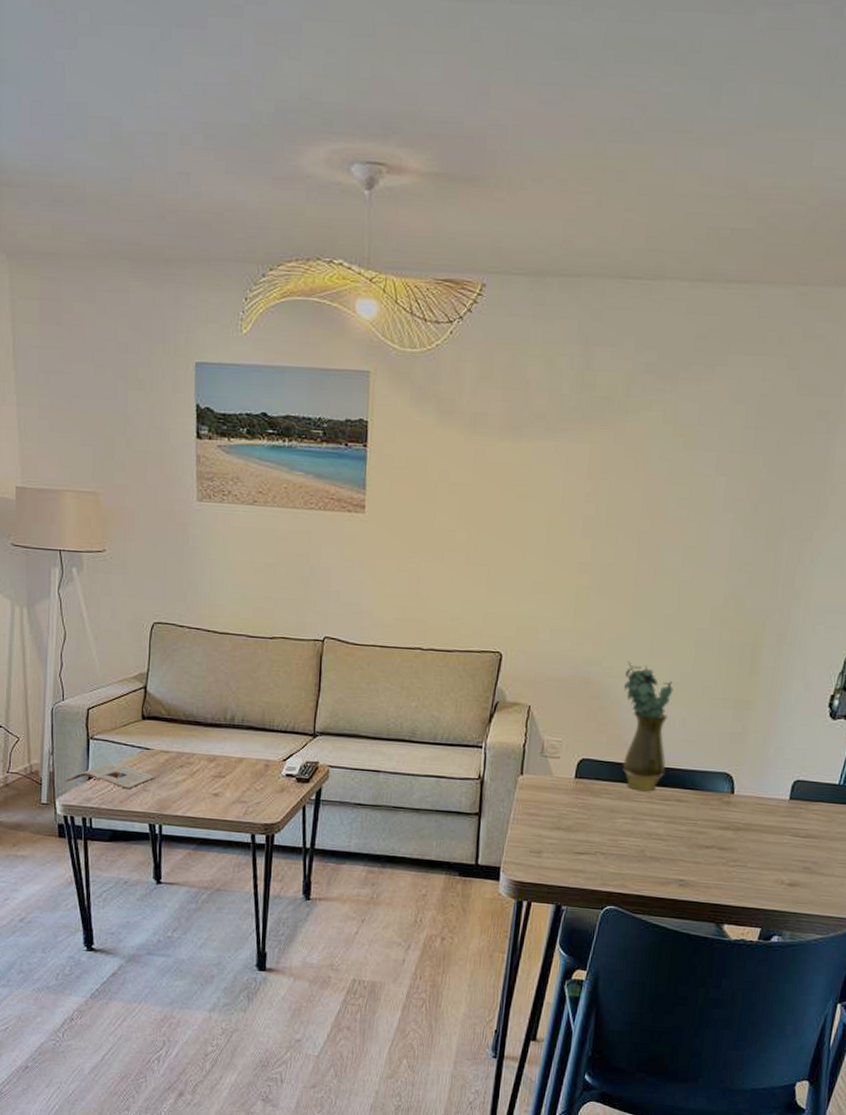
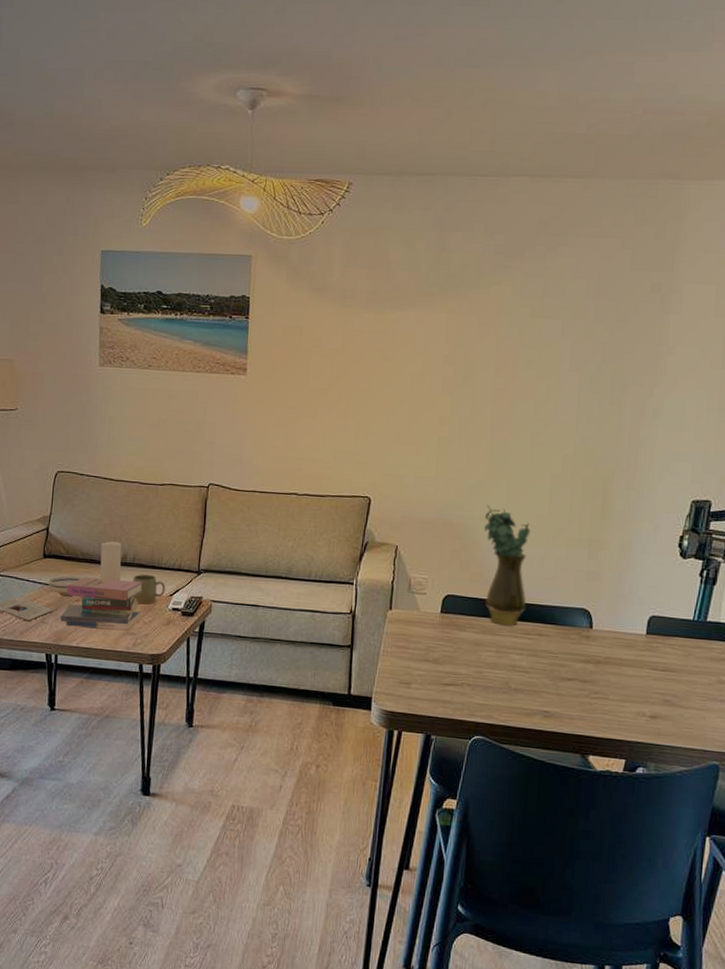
bowl: none [149,738,187,762] -> present [48,575,83,597]
books: none [163,740,253,798] -> present [60,576,143,630]
candle: none [205,701,229,745] -> present [100,541,122,581]
mug: none [242,737,278,770] -> present [133,574,165,605]

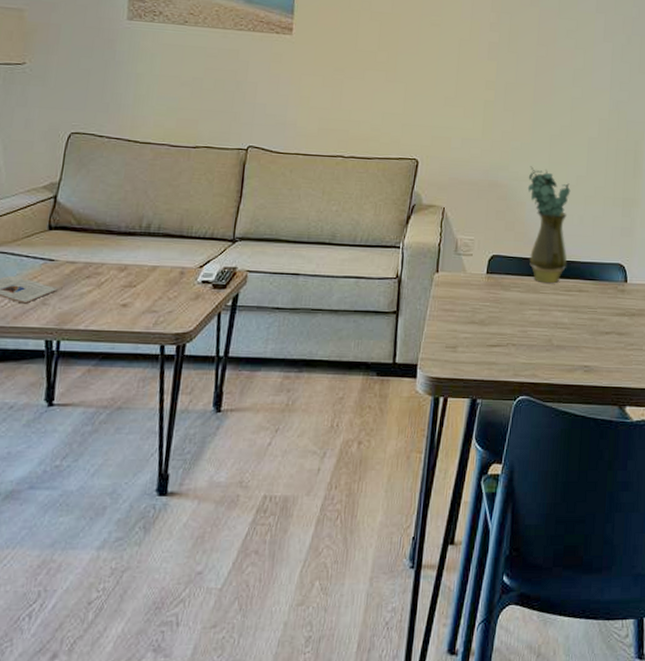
bowl: present [48,575,83,597] -> none [53,248,97,273]
books: present [60,576,143,630] -> none [66,249,168,309]
candle: present [100,541,122,581] -> none [118,209,146,254]
mug: present [133,574,165,605] -> none [156,244,195,278]

